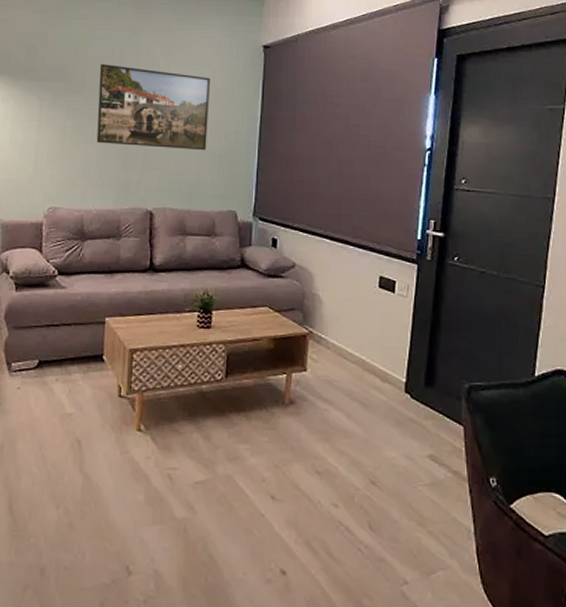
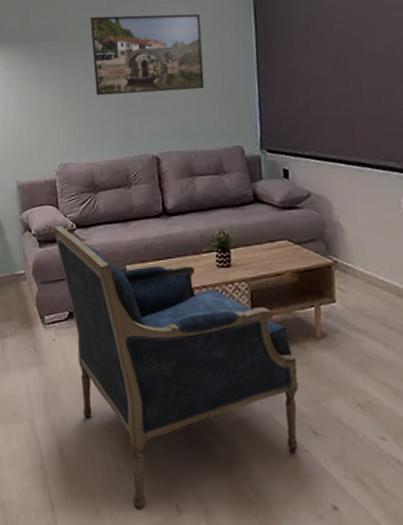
armchair: none [33,269,263,571] -> present [54,225,299,510]

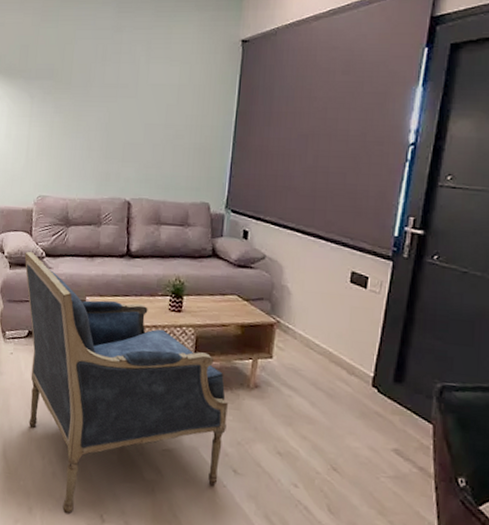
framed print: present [90,13,205,96] -> none [80,63,188,145]

